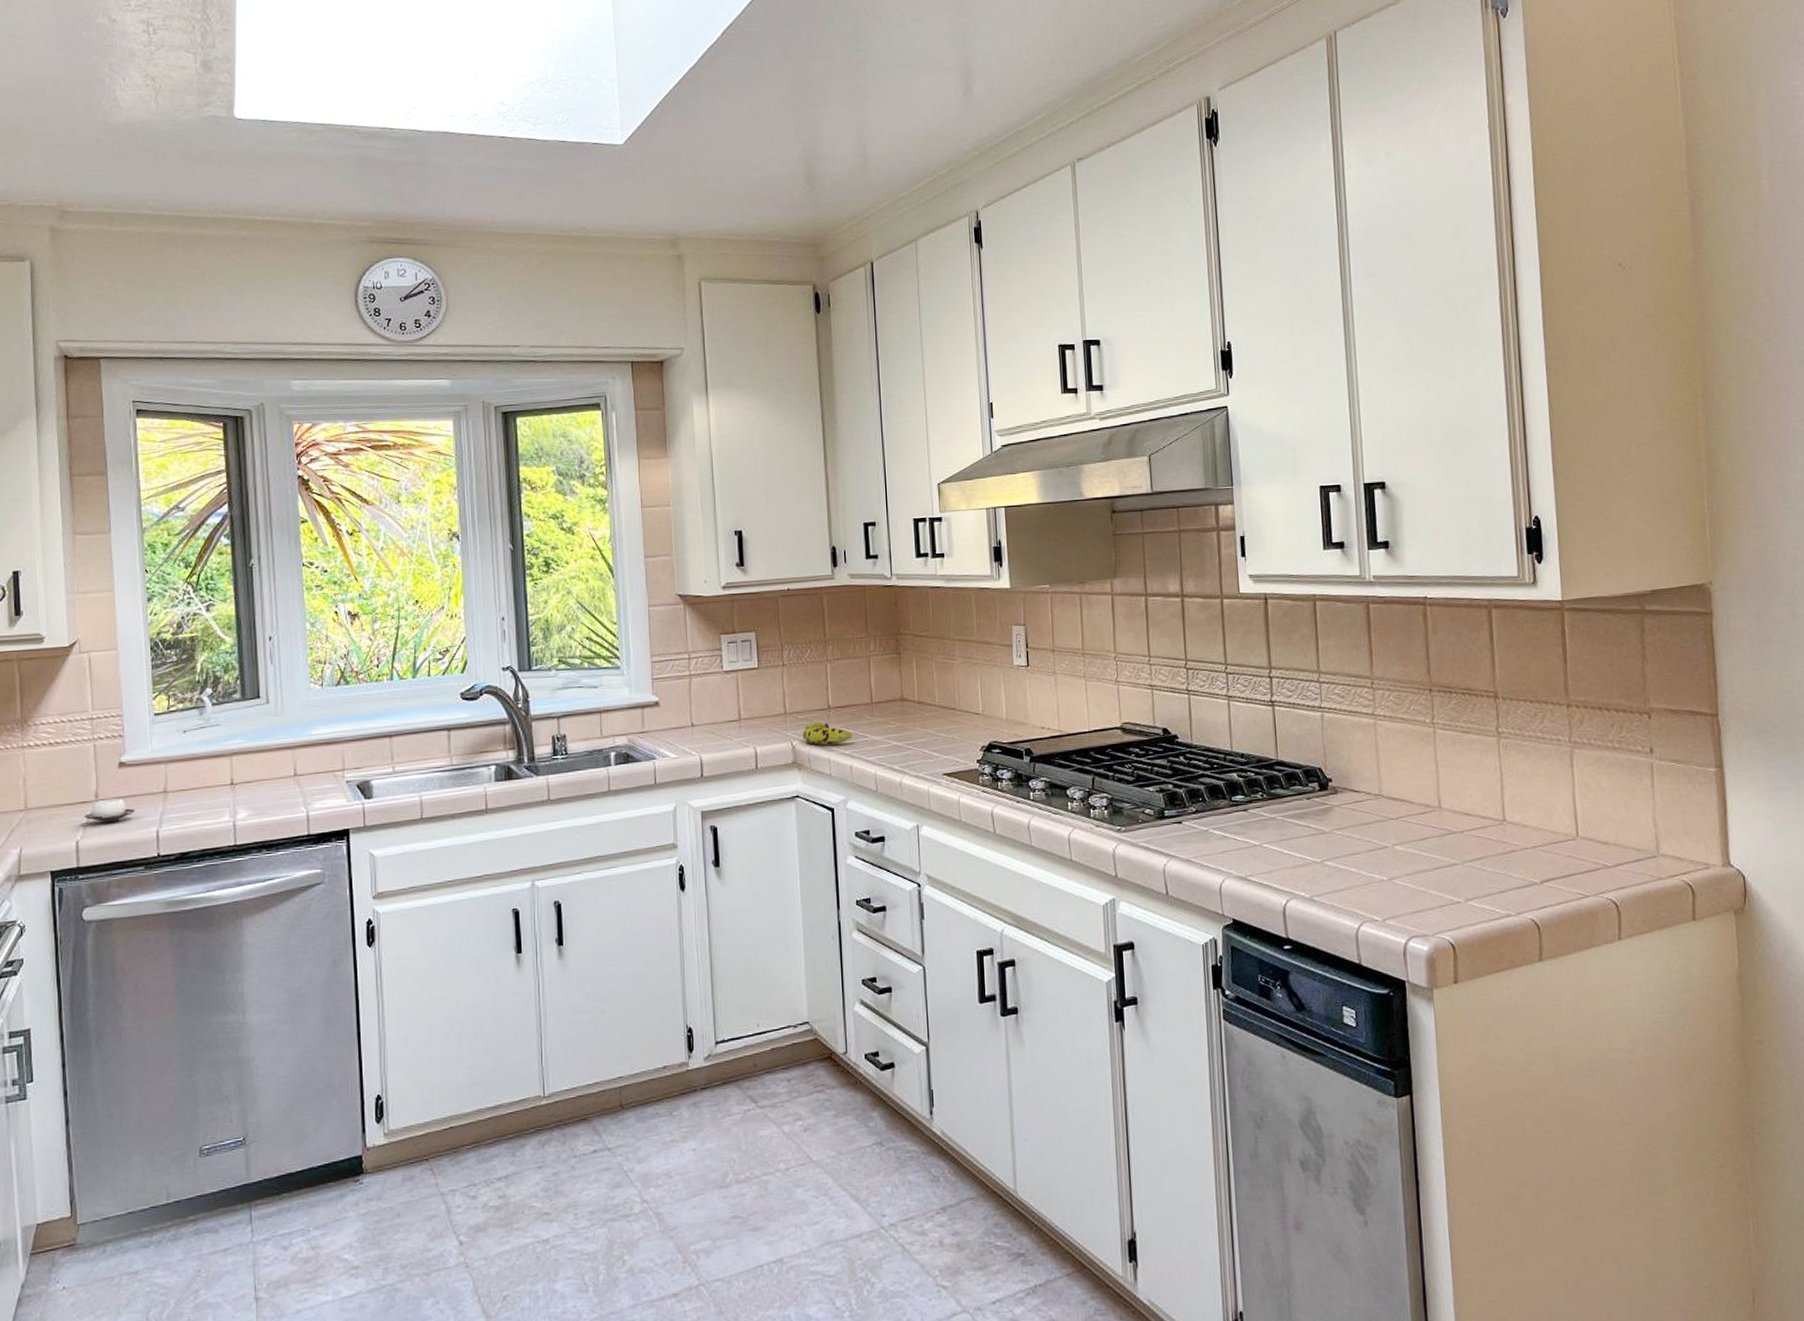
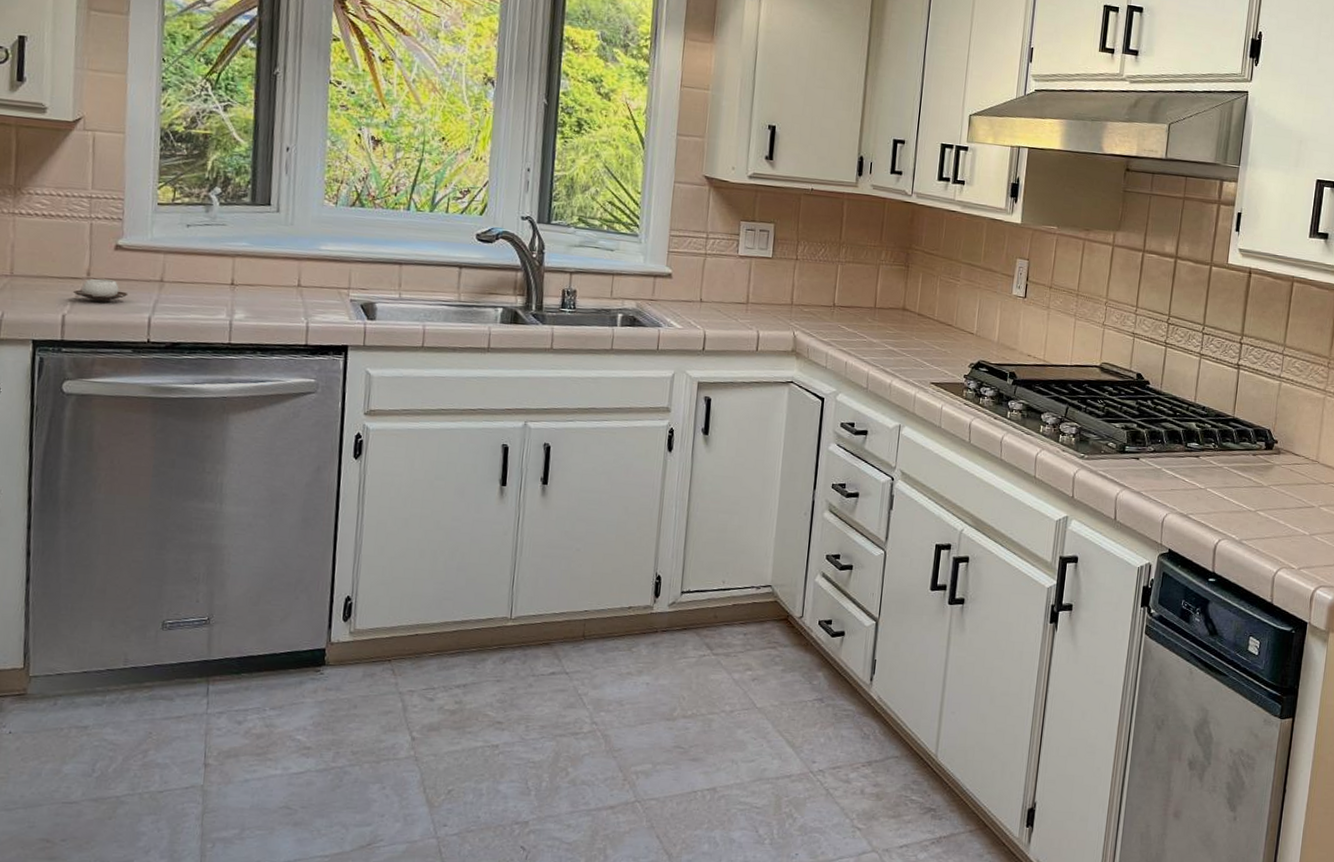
fruit: present [802,722,853,745] -> none [805,316,852,341]

